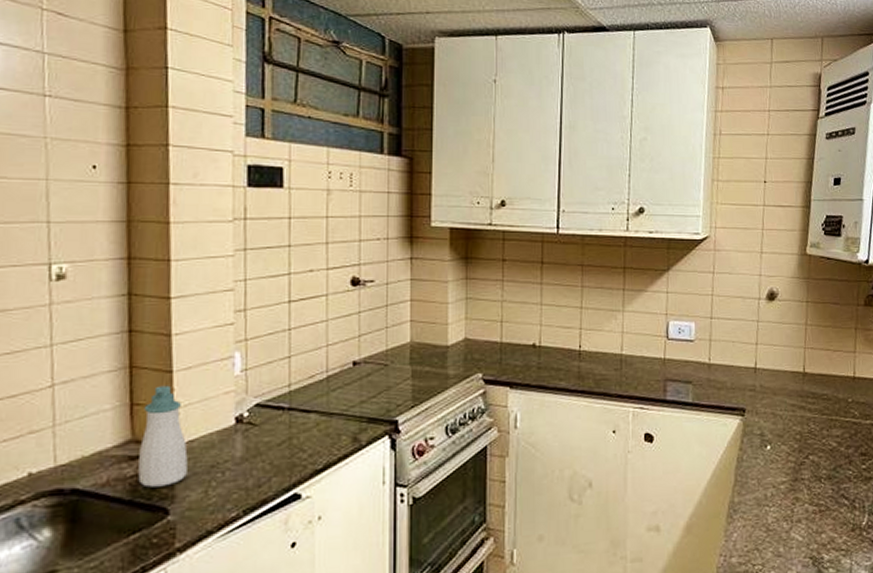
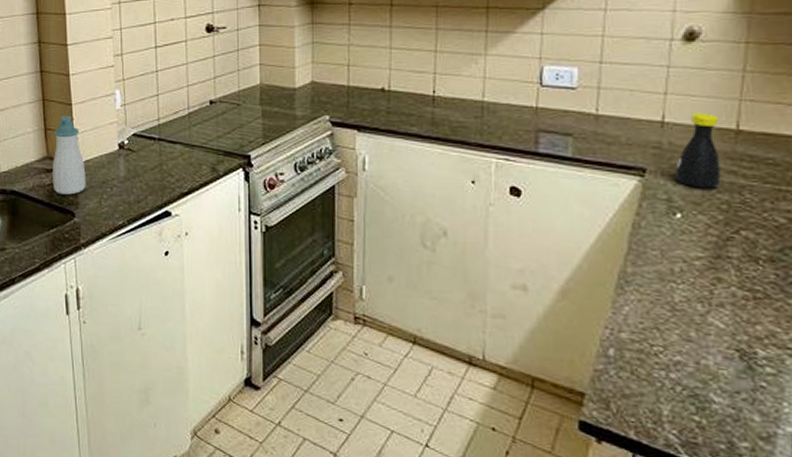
bottle: none [765,359,795,423] -> present [675,113,721,188]

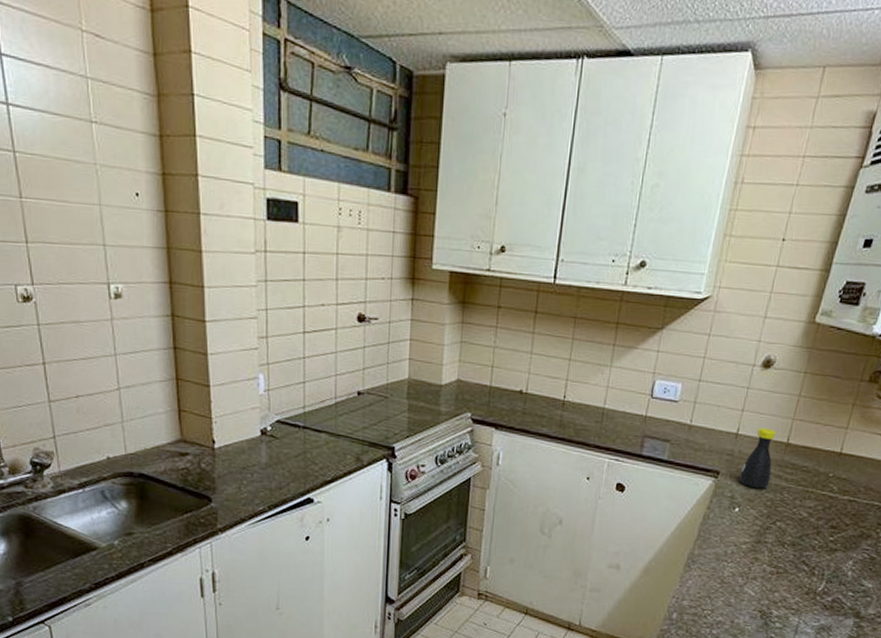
soap bottle: present [53,115,86,195] -> none [187,397,224,480]

